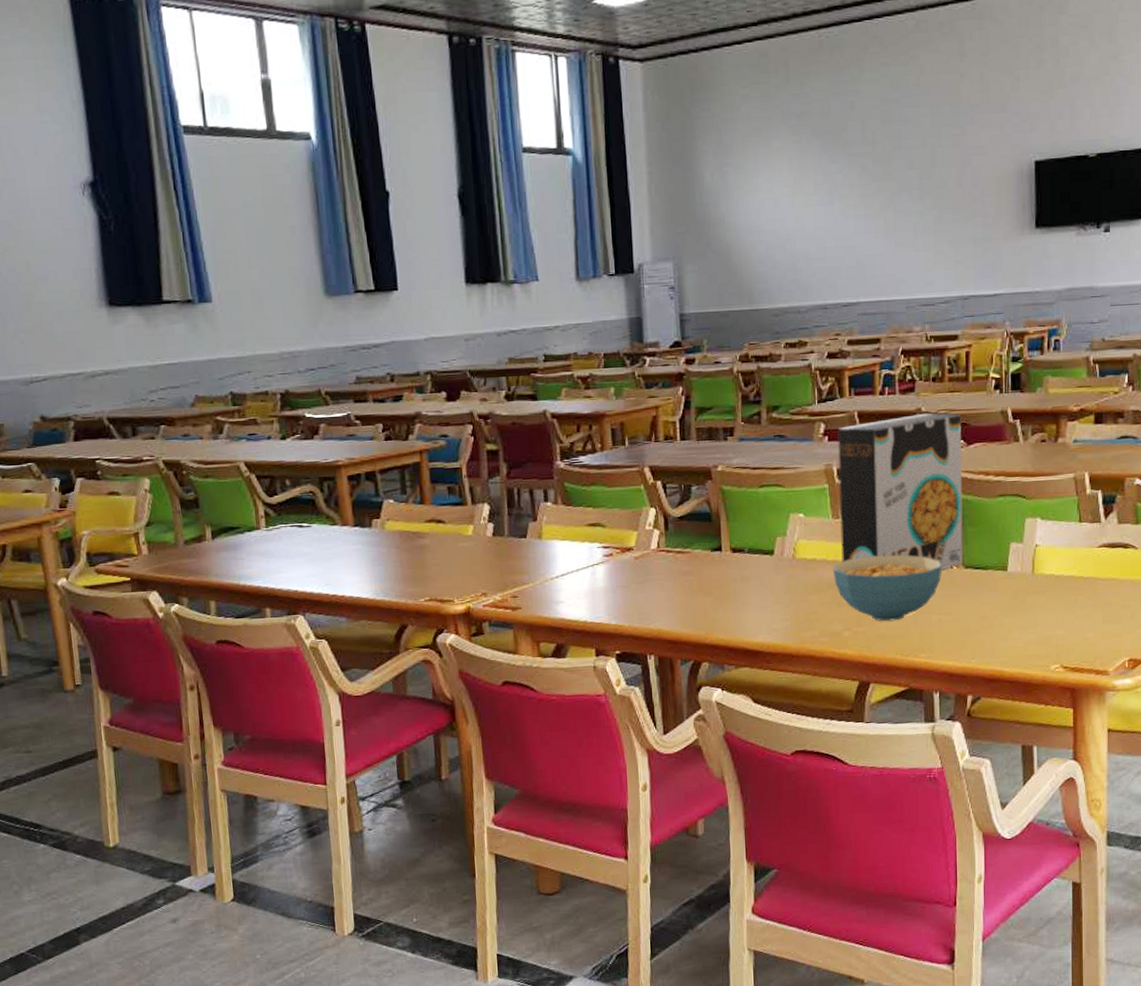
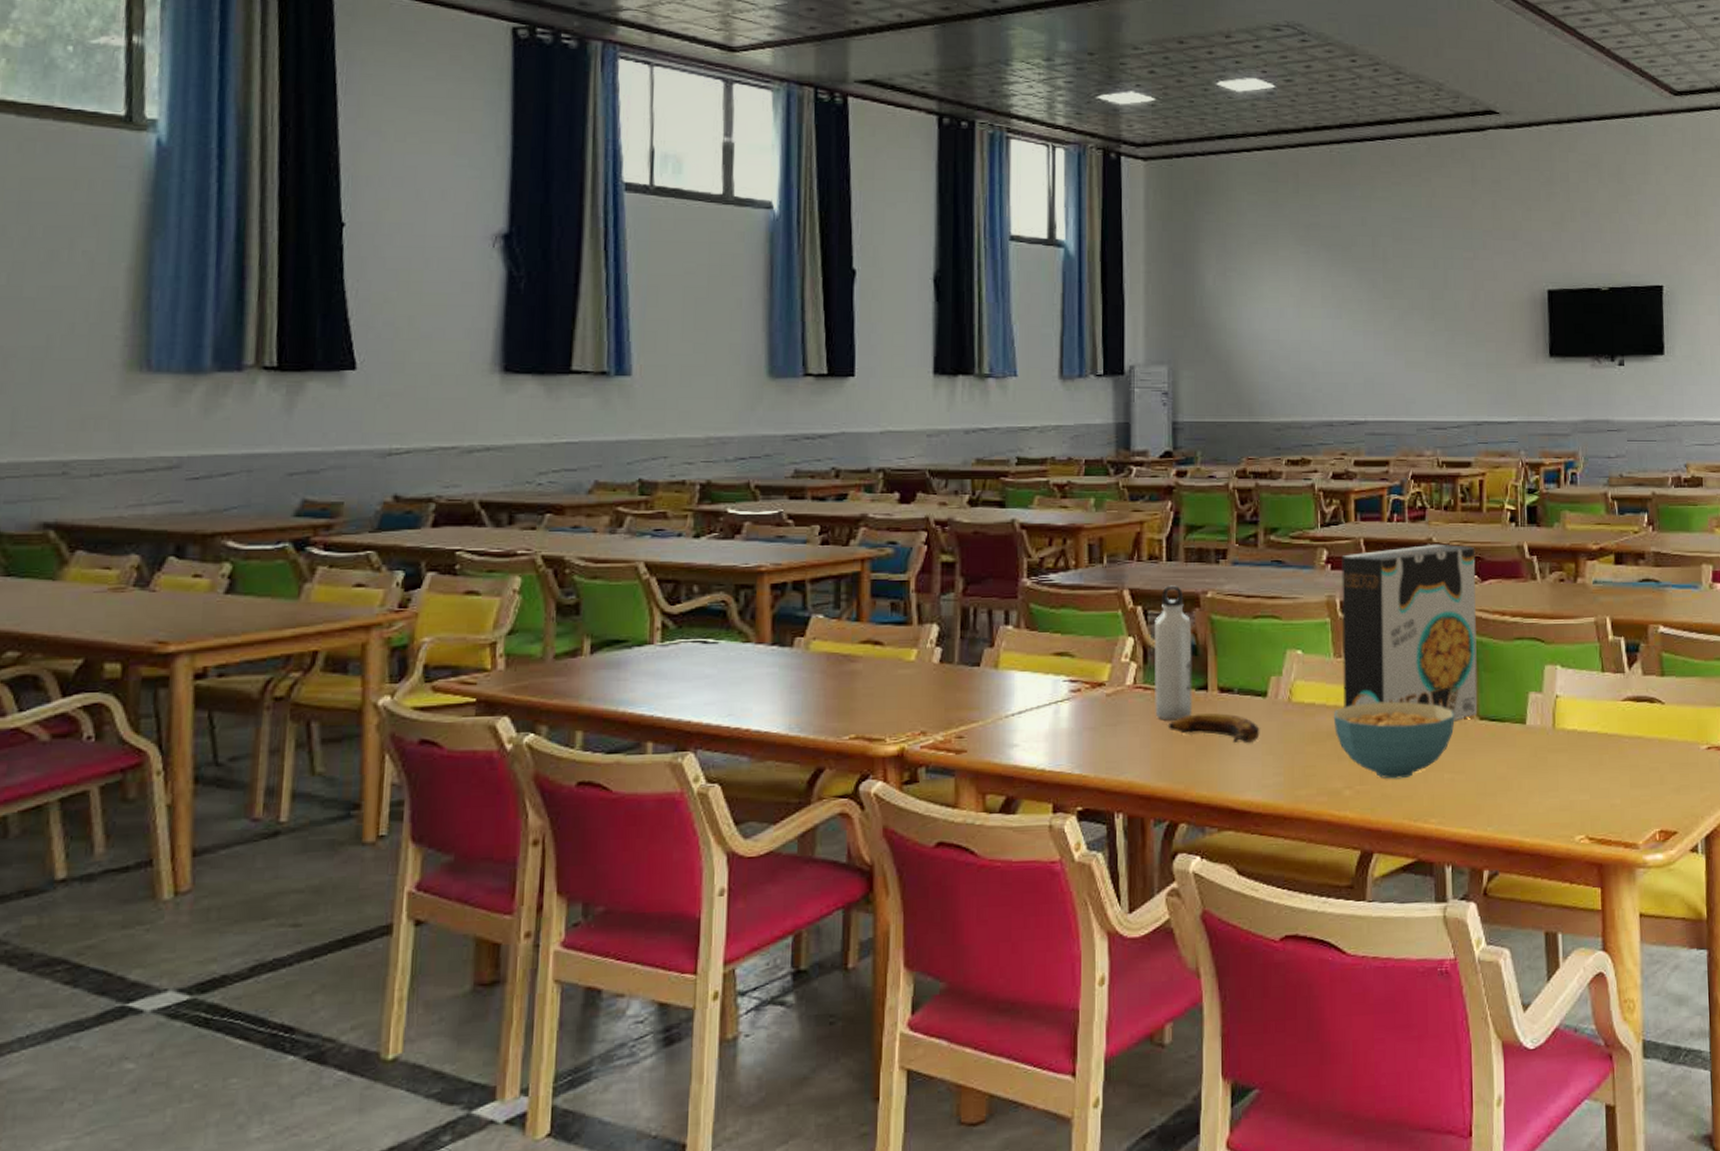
water bottle: none [673,461,709,578] -> present [1153,585,1192,720]
banana: none [688,570,769,594] -> present [1167,713,1260,743]

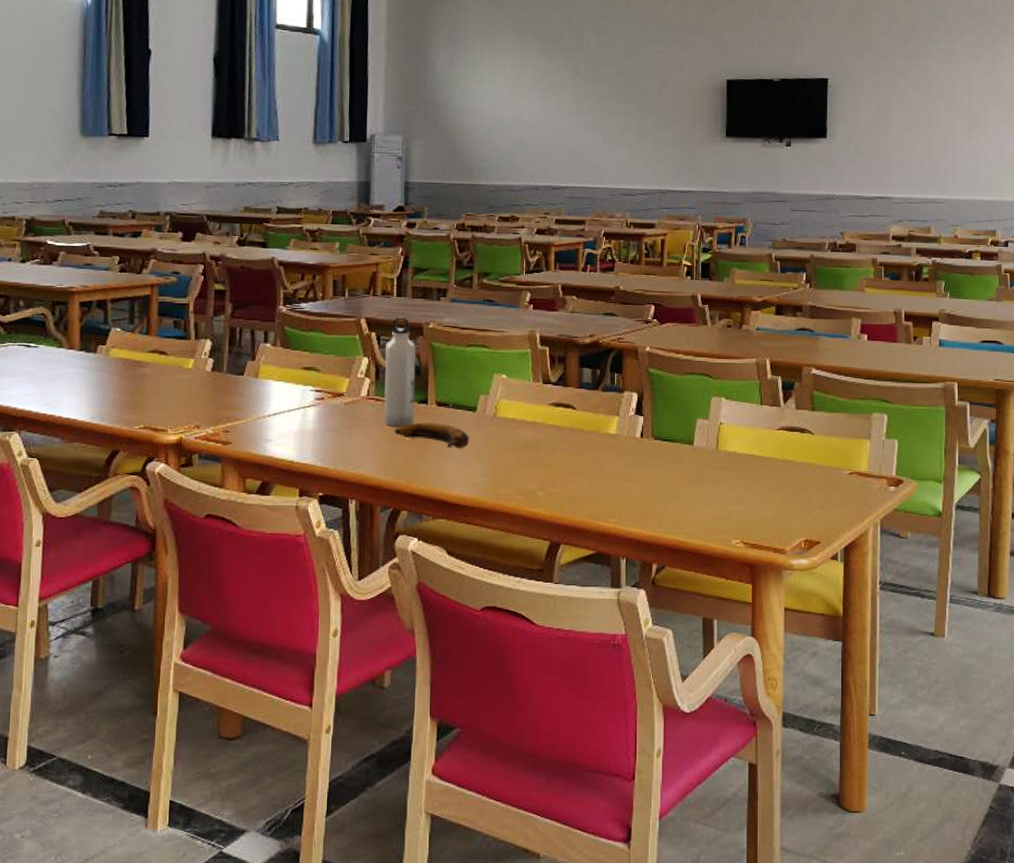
cereal bowl: present [1333,701,1455,779] -> none [531,420,633,485]
cereal box: present [1341,544,1478,721] -> none [540,291,656,440]

